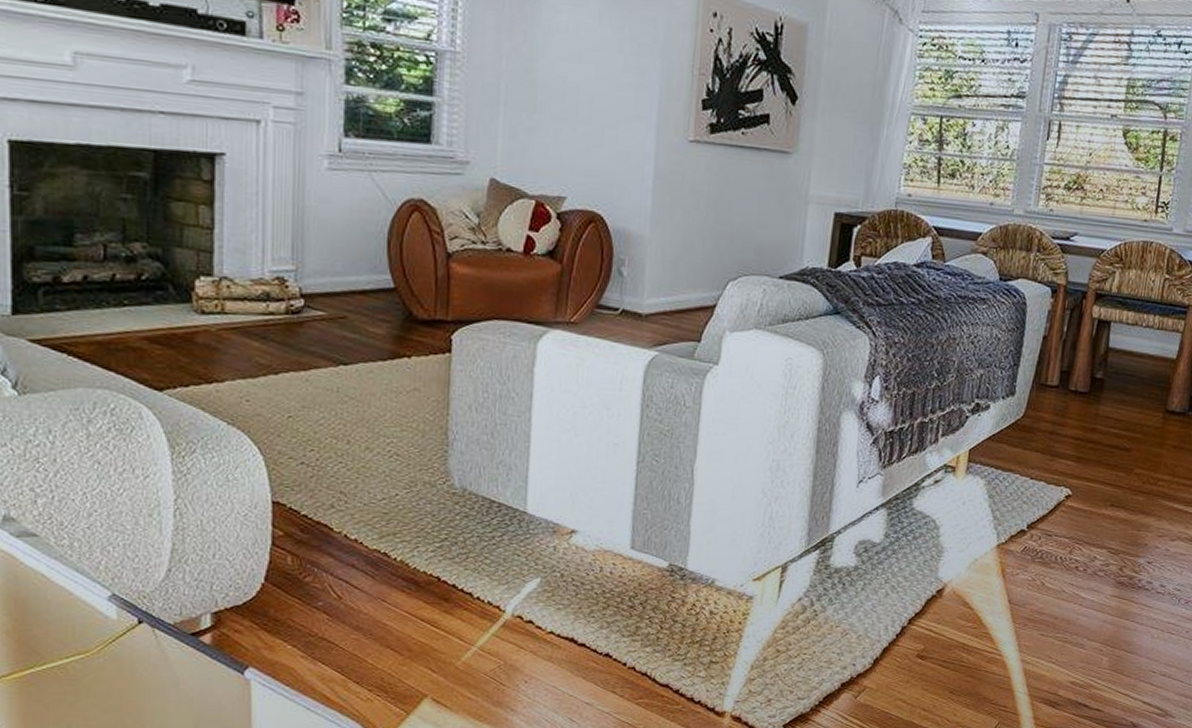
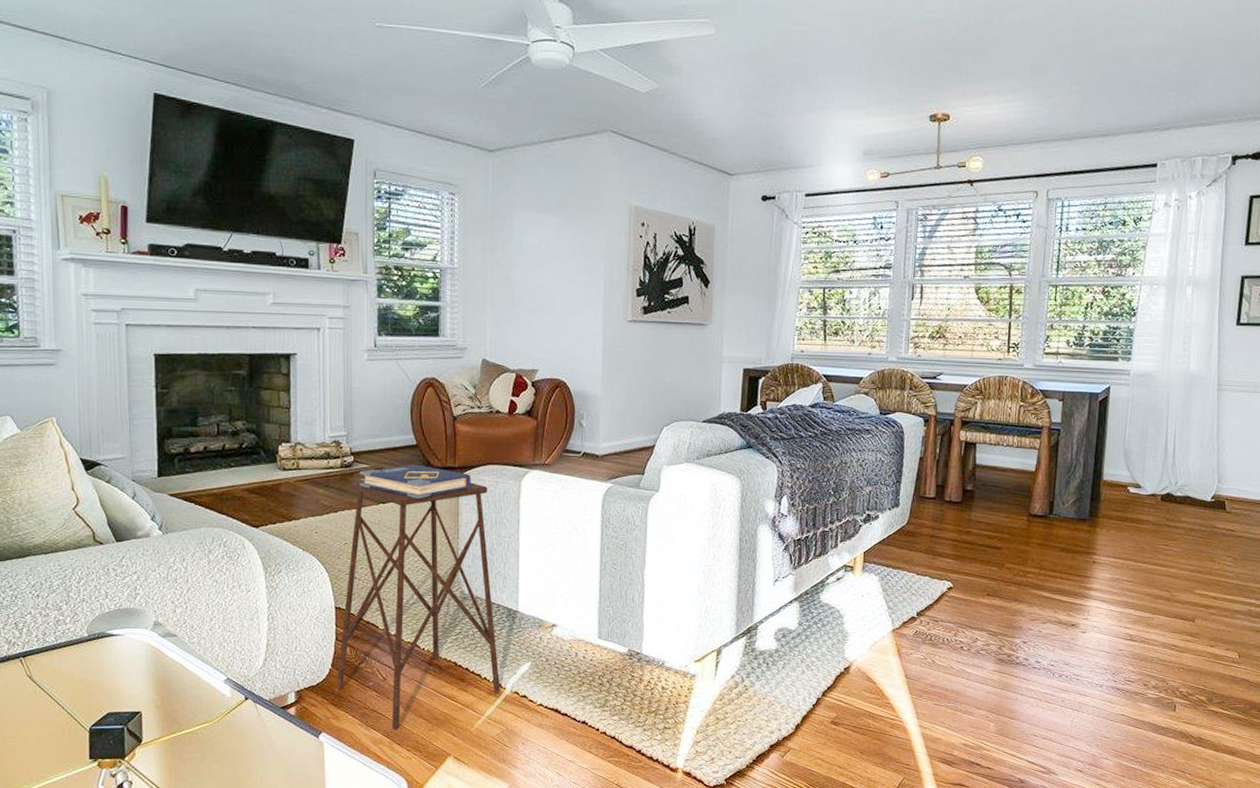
side table: none [270,333,499,665] -> present [336,481,501,731]
book: none [312,313,469,362] -> present [360,464,471,500]

